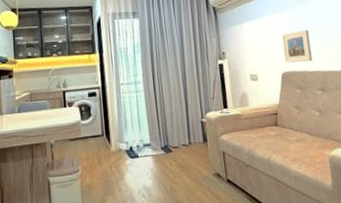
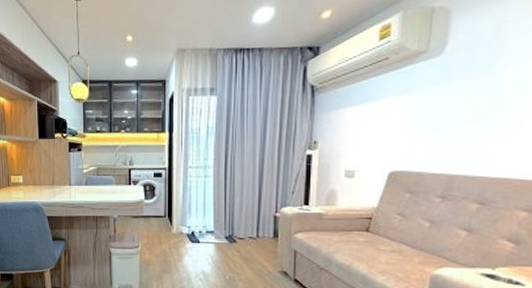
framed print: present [281,29,313,63] -> none [396,119,441,161]

